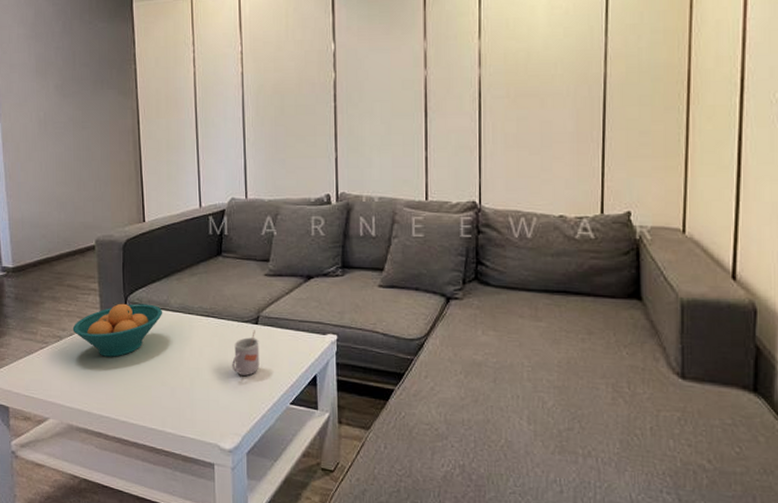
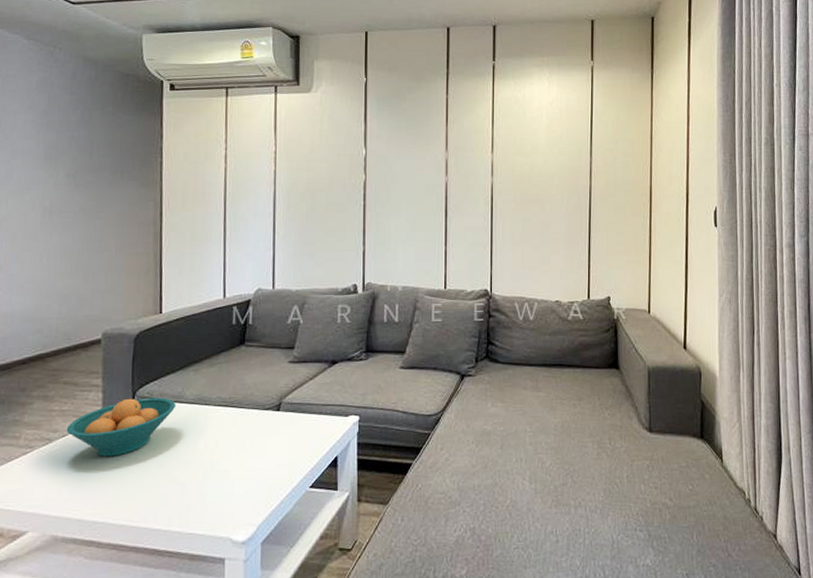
mug: present [232,330,260,376] -> none [250,416,280,463]

